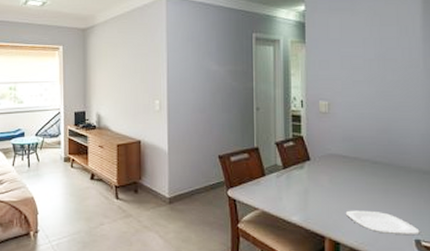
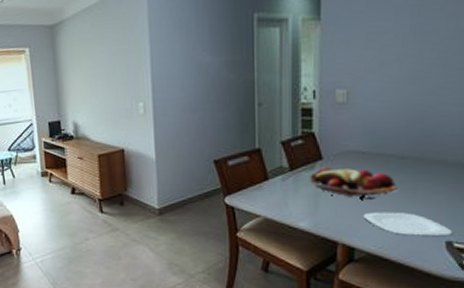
fruit basket: none [300,167,373,199] -> present [310,167,398,201]

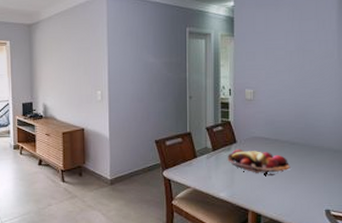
plate: present [363,212,453,236] -> none [266,186,330,205]

